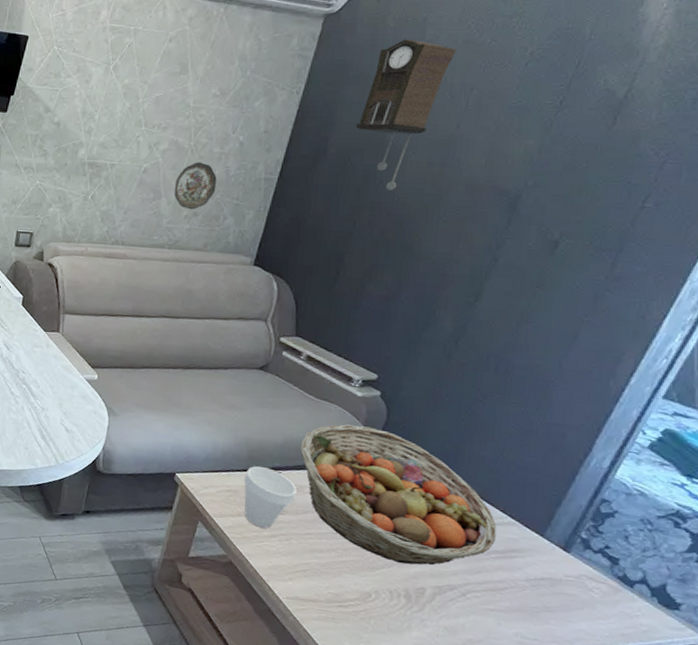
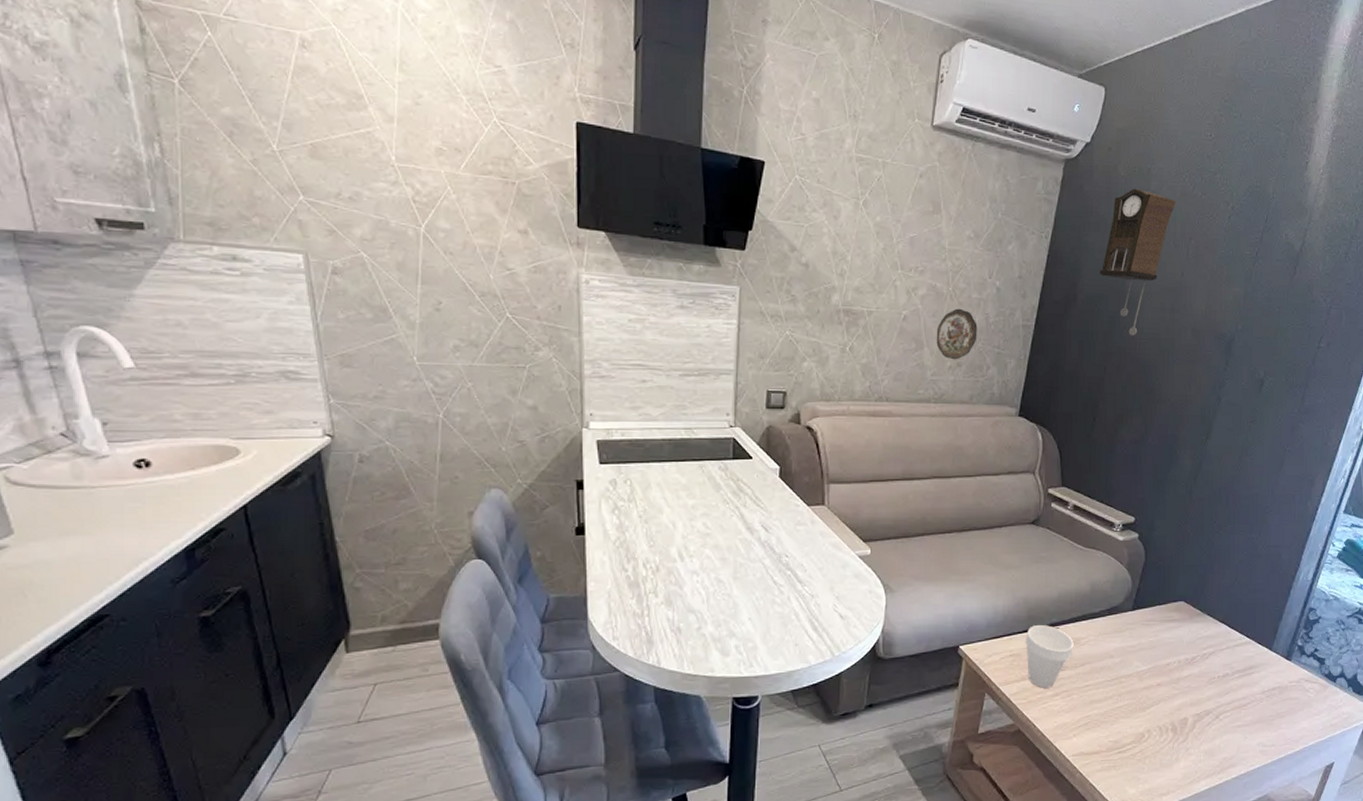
fruit basket: present [299,424,497,566] -> none [1073,570,1238,699]

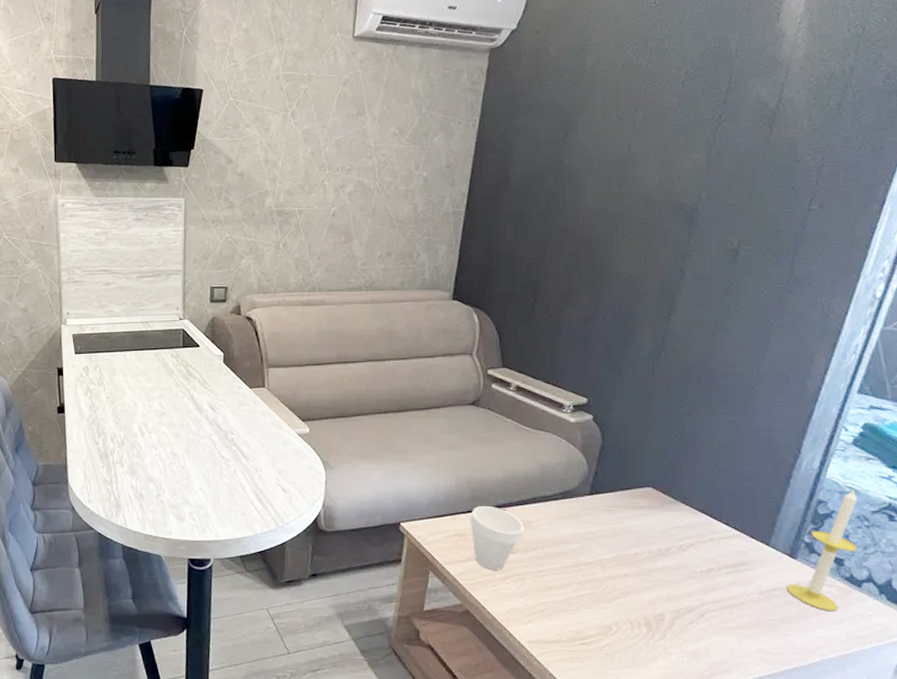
decorative plate: present [936,308,978,360] -> none [365,201,406,250]
pendulum clock: present [1099,188,1176,336] -> none [533,66,617,214]
candle: none [1282,597,1338,705] -> present [786,489,858,612]

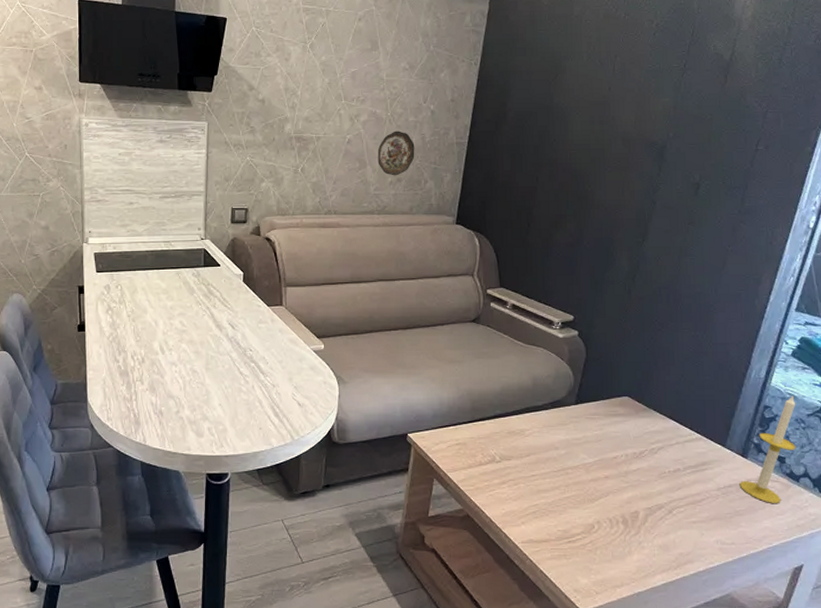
decorative plate: none [365,201,406,250] -> present [377,131,415,176]
cup: present [469,506,524,570] -> none [470,417,518,476]

